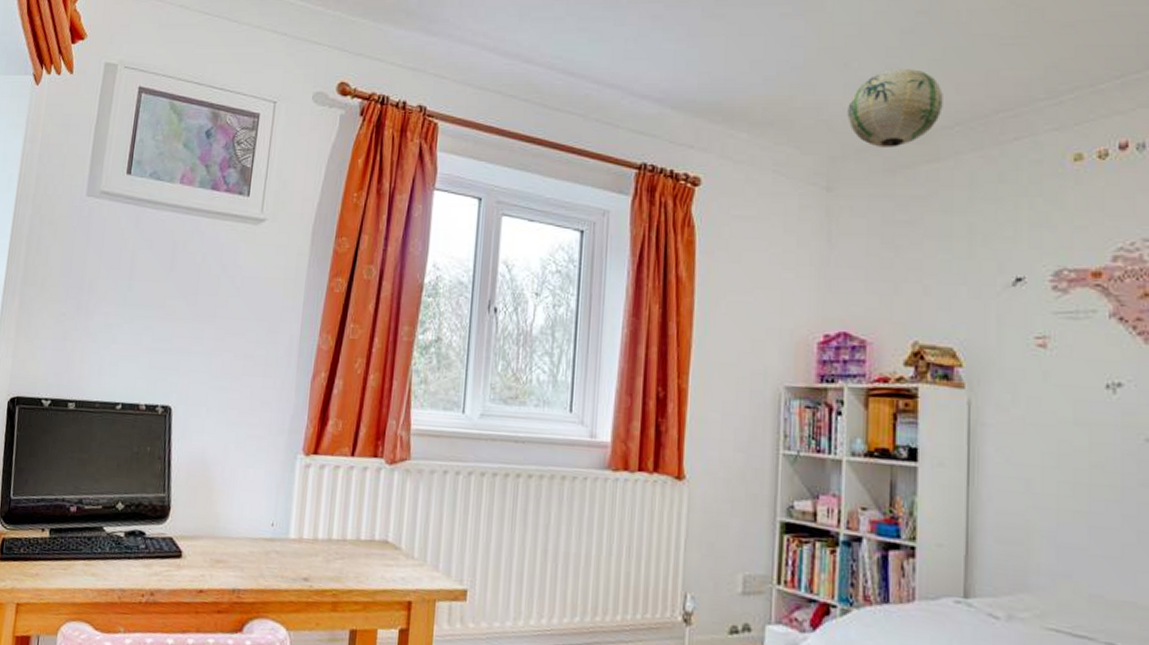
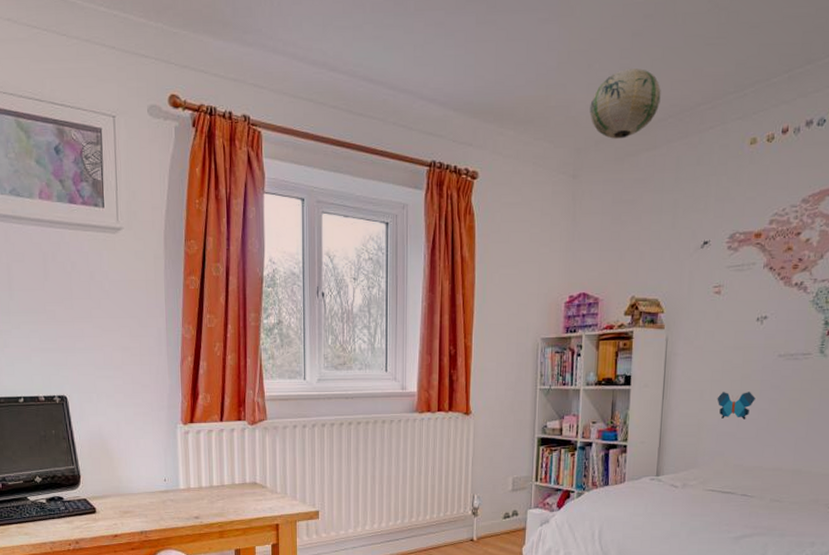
decorative butterfly: none [1053,484,1115,528] -> present [717,392,756,420]

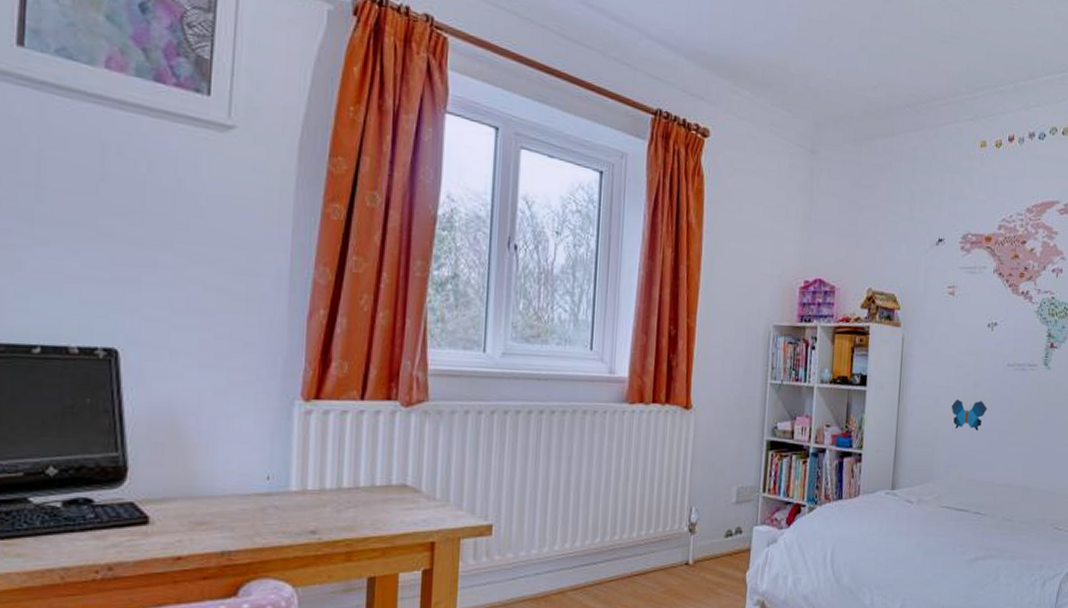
paper lantern: present [590,68,661,139] -> none [829,49,899,120]

